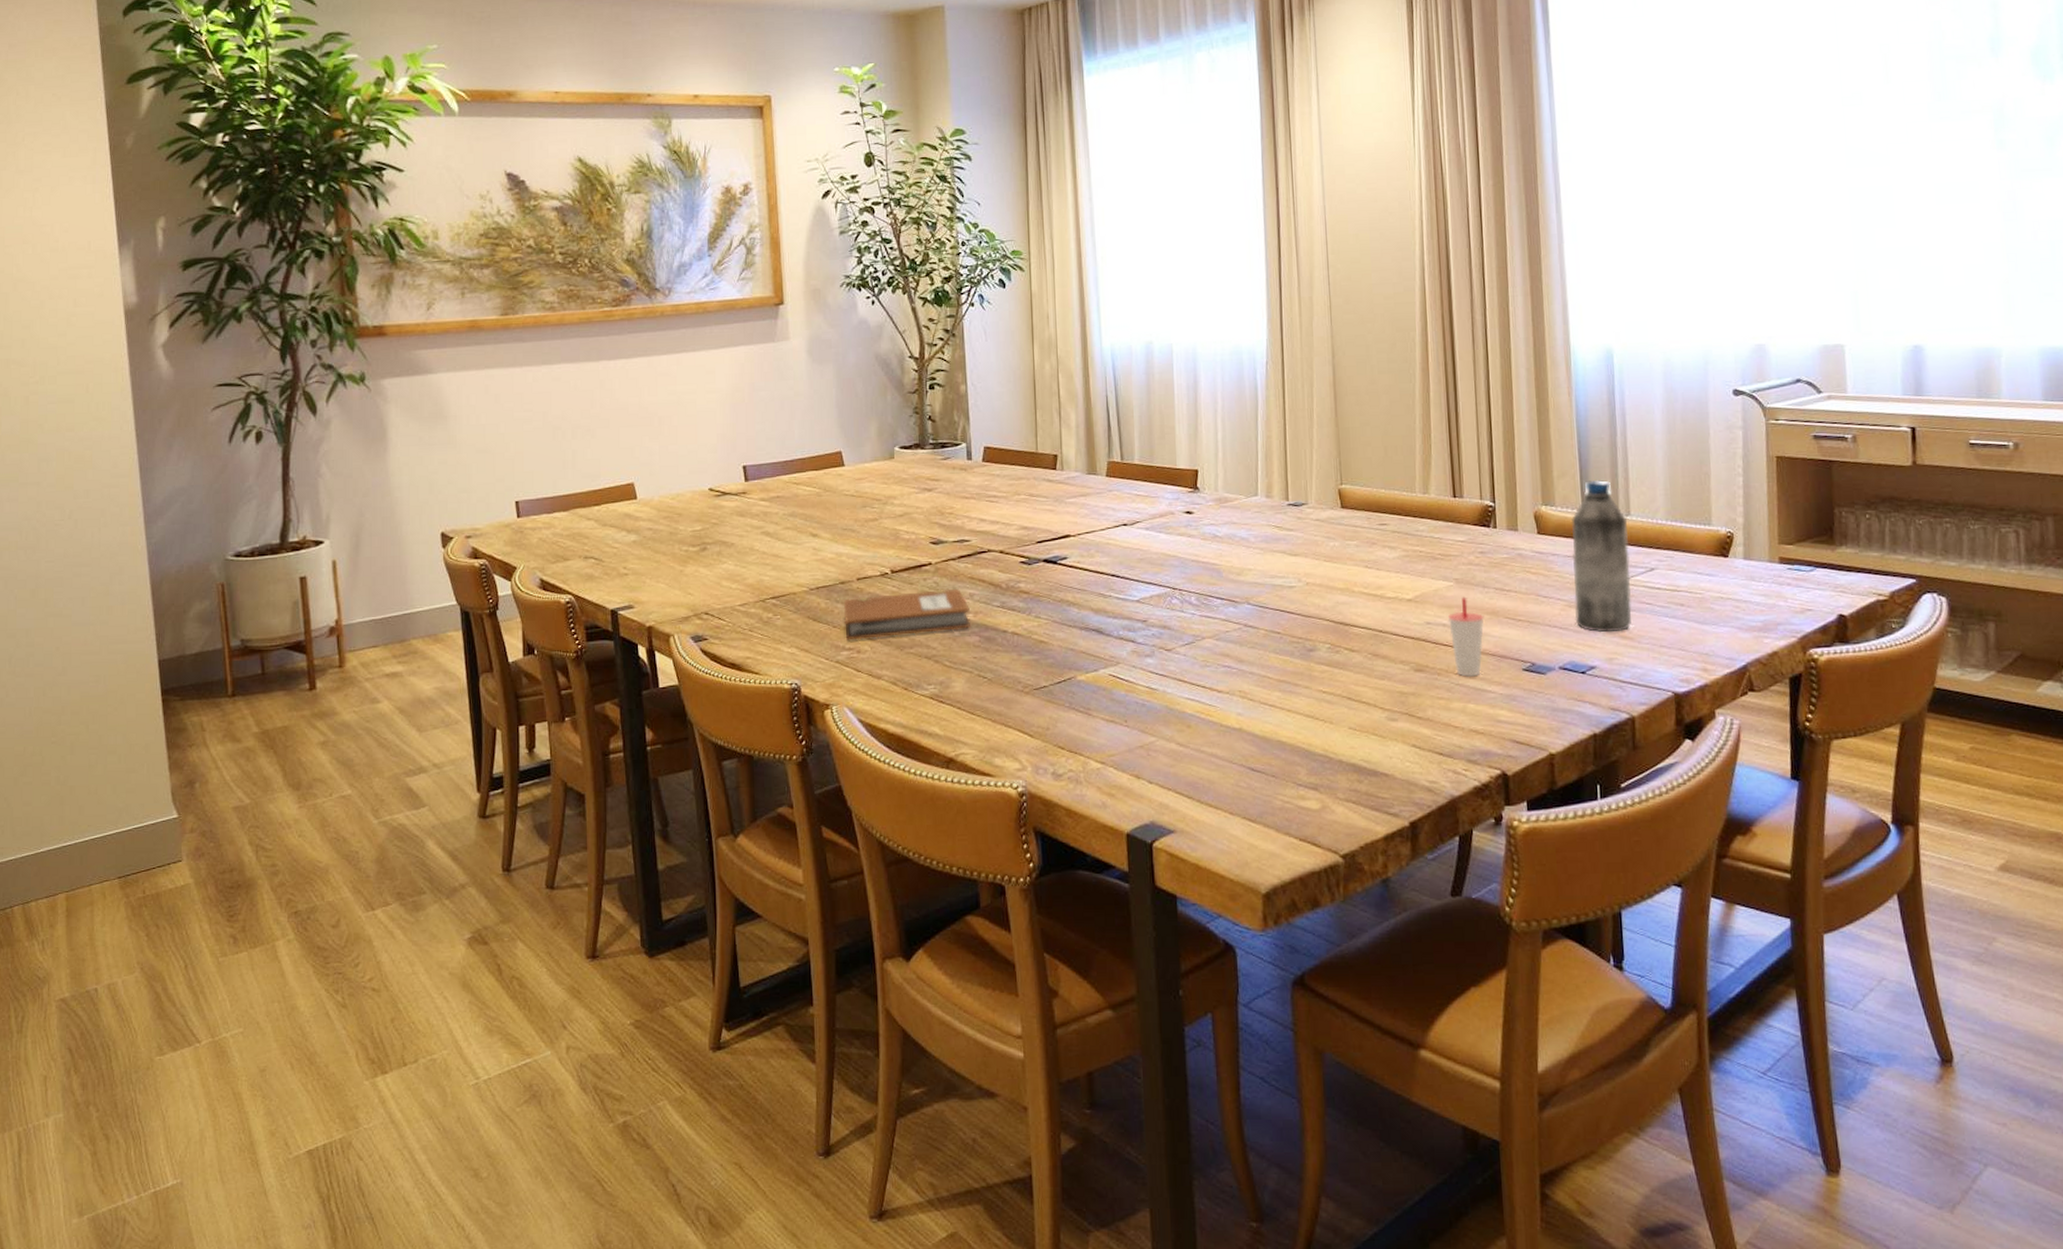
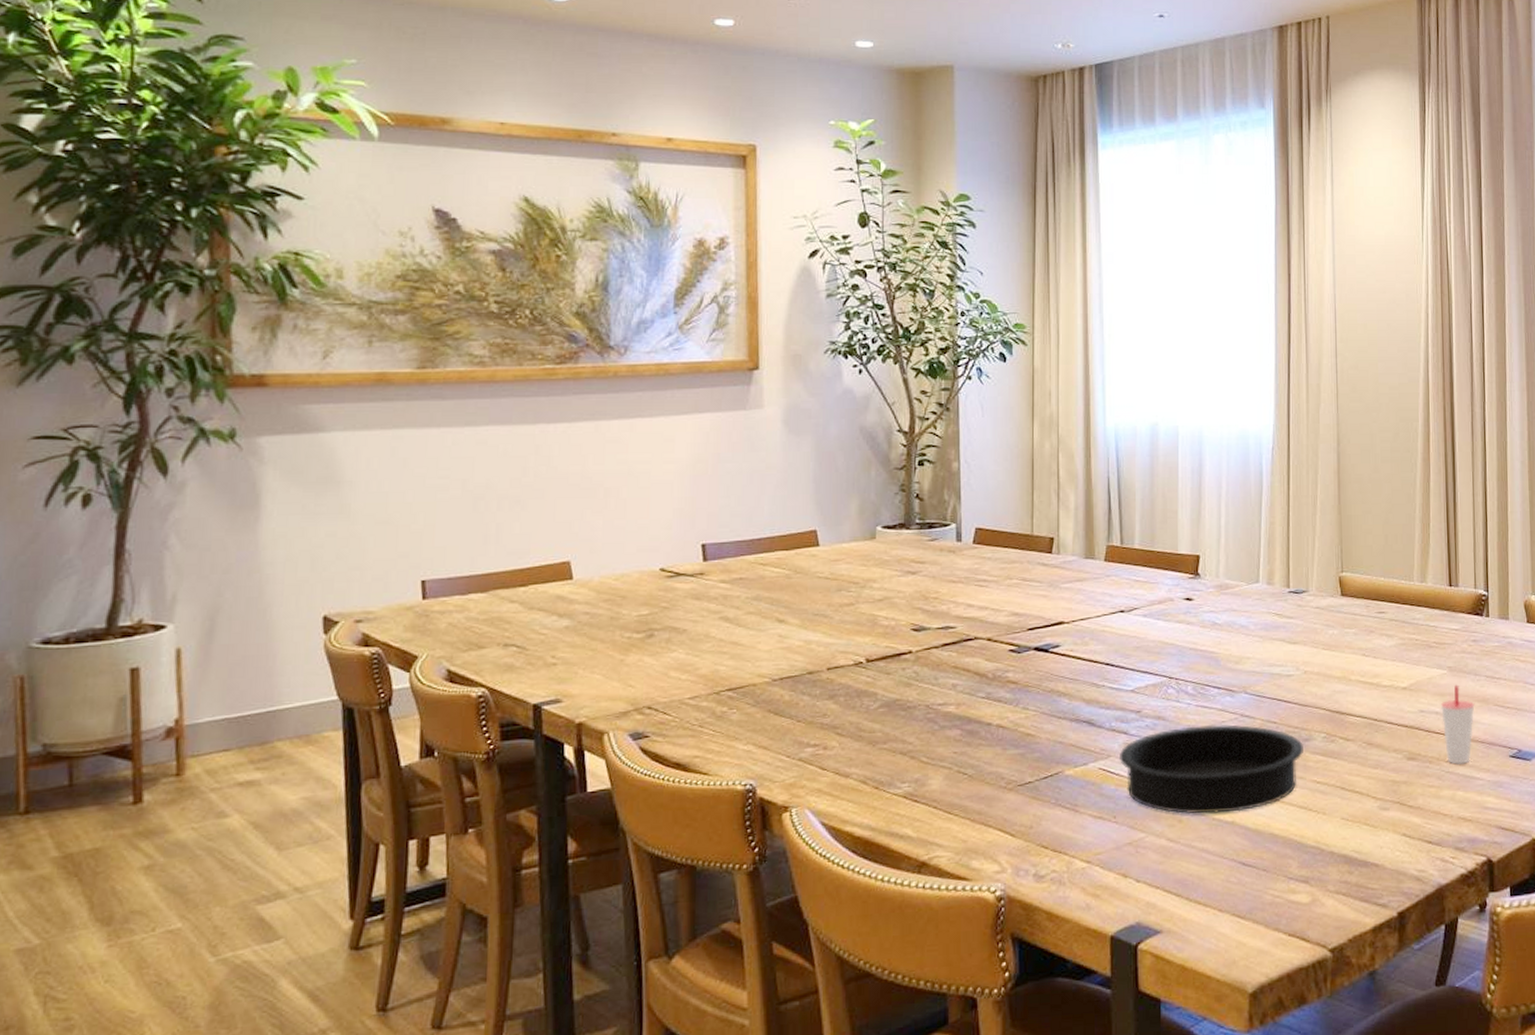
notebook: present [843,588,972,641] -> none [810,678,953,736]
baking pan: none [1128,634,1308,720] -> present [1120,725,1303,815]

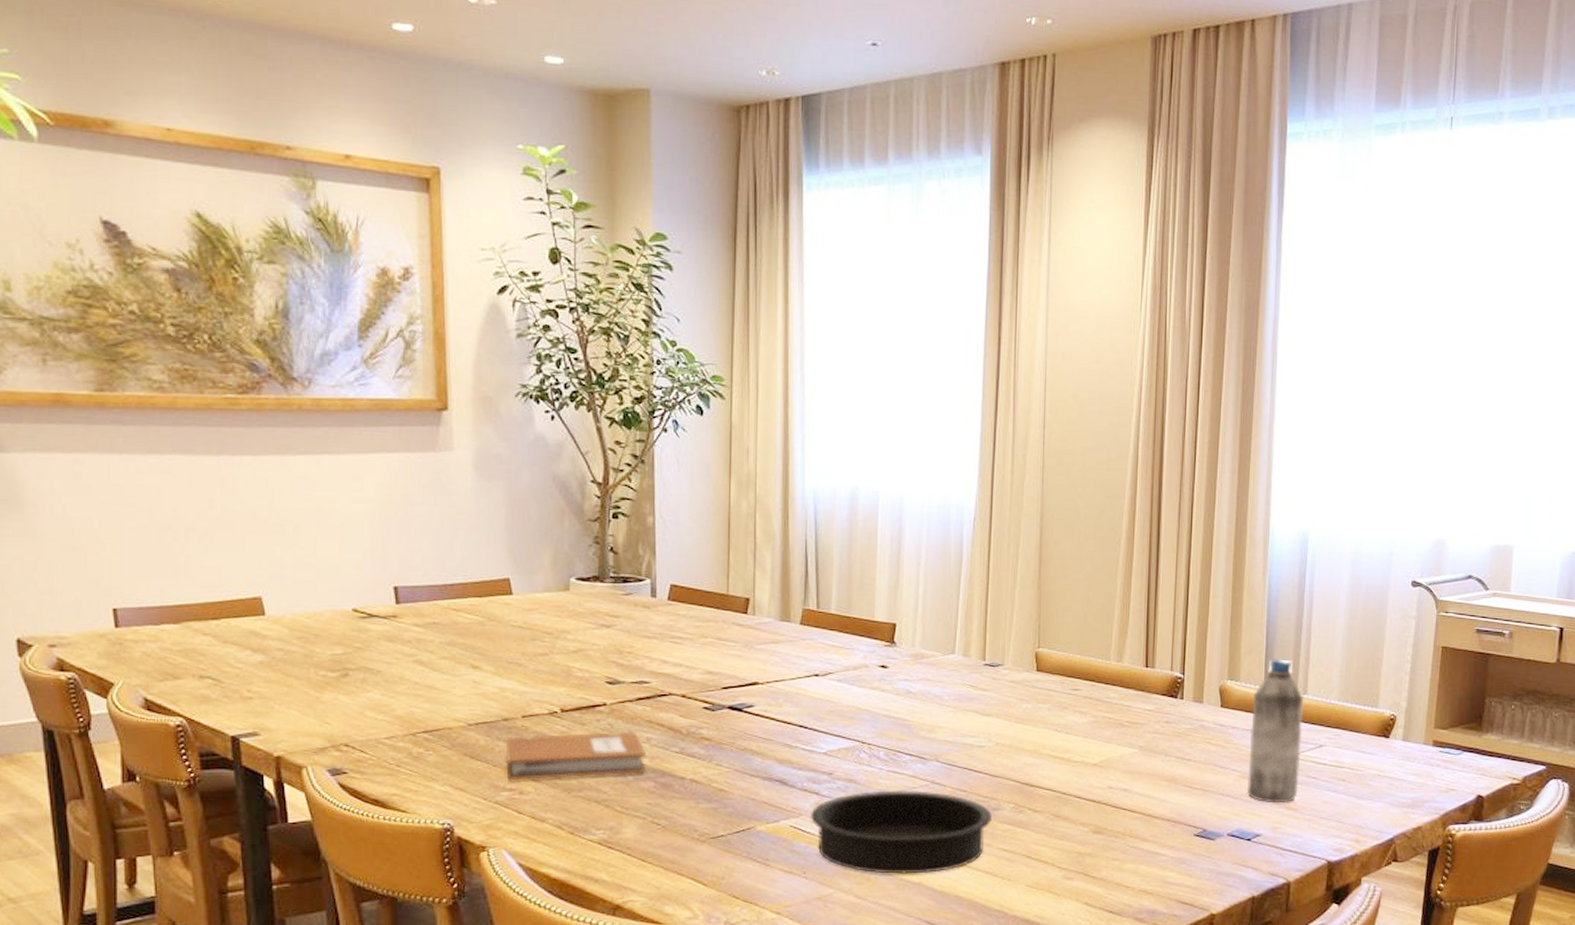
notebook: none [810,678,953,736] -> present [505,731,647,781]
cup: present [1441,684,1475,764] -> none [1130,763,1163,840]

